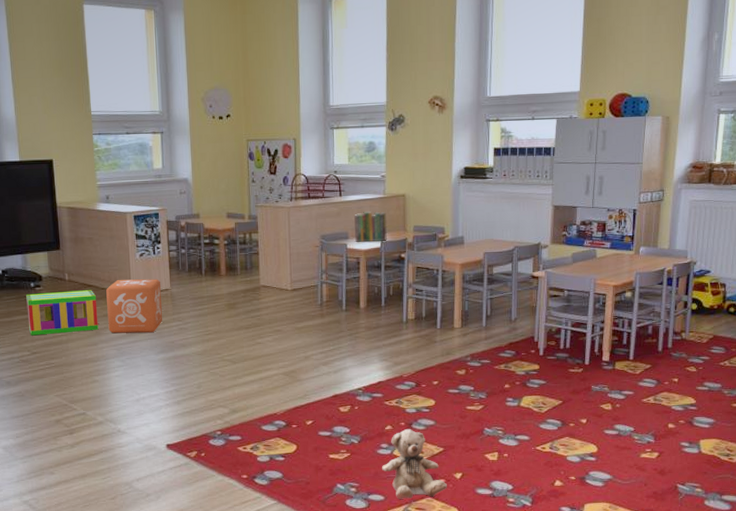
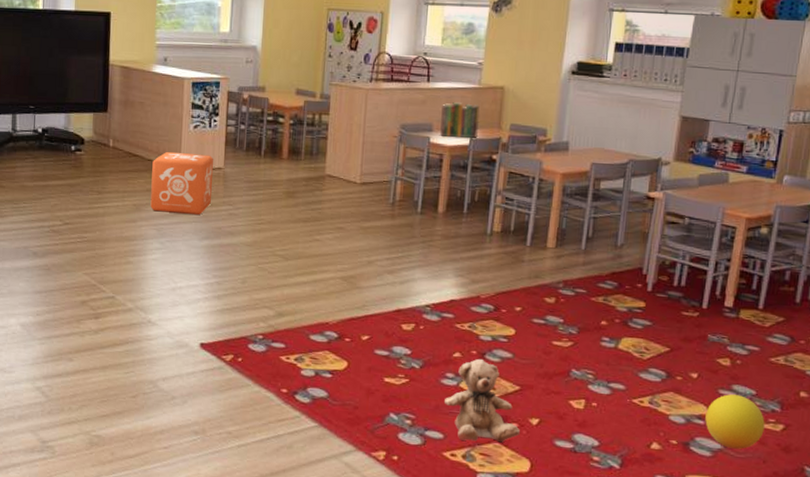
toy chest: present [26,290,99,336] -> none [63,157,141,206]
ball: none [596,433,643,477] -> present [705,394,765,449]

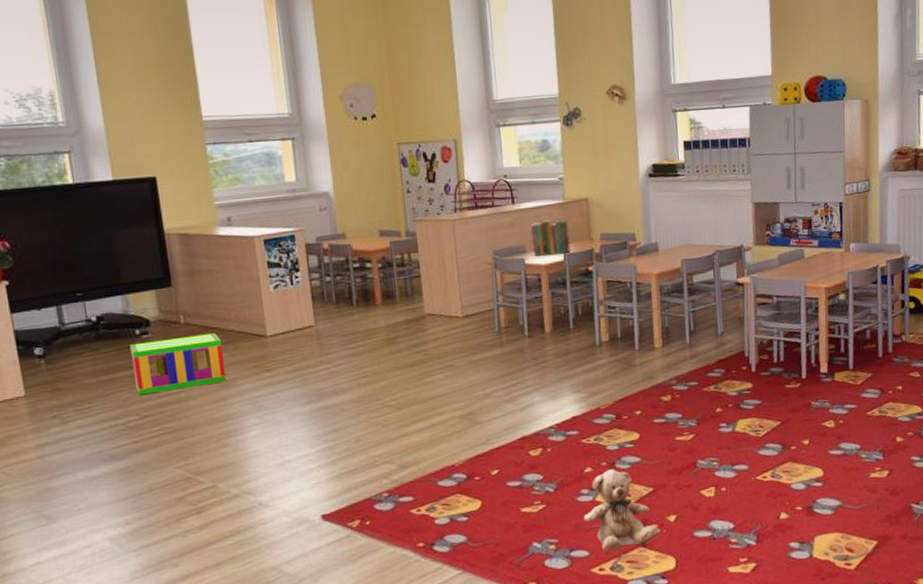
toy chest: none [63,157,141,206] -> present [130,333,227,395]
toy box: present [150,151,213,215] -> none [233,314,307,385]
ball: present [705,394,765,449] -> none [821,452,873,503]

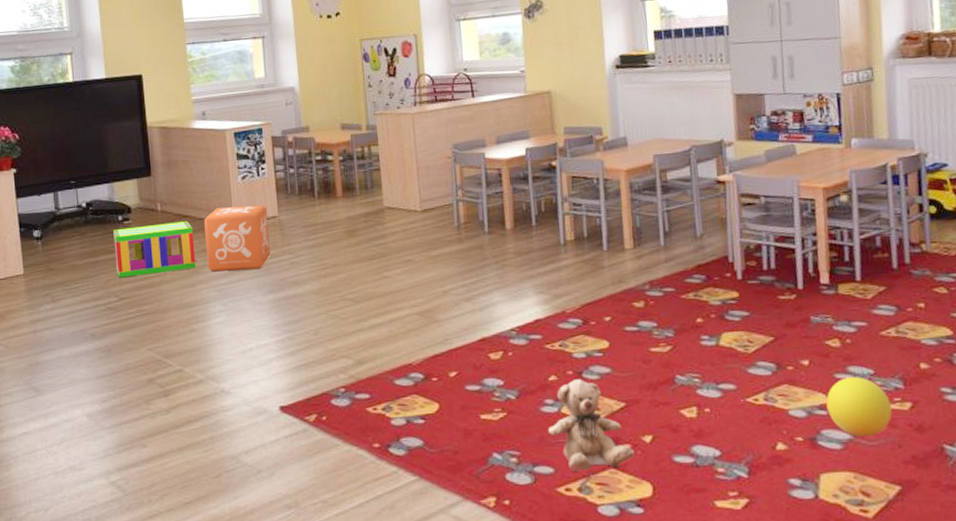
toy box: none [233,314,307,385] -> present [204,204,270,272]
books: present [531,220,571,257] -> none [491,113,533,151]
ball: none [821,452,873,503] -> present [826,377,892,437]

